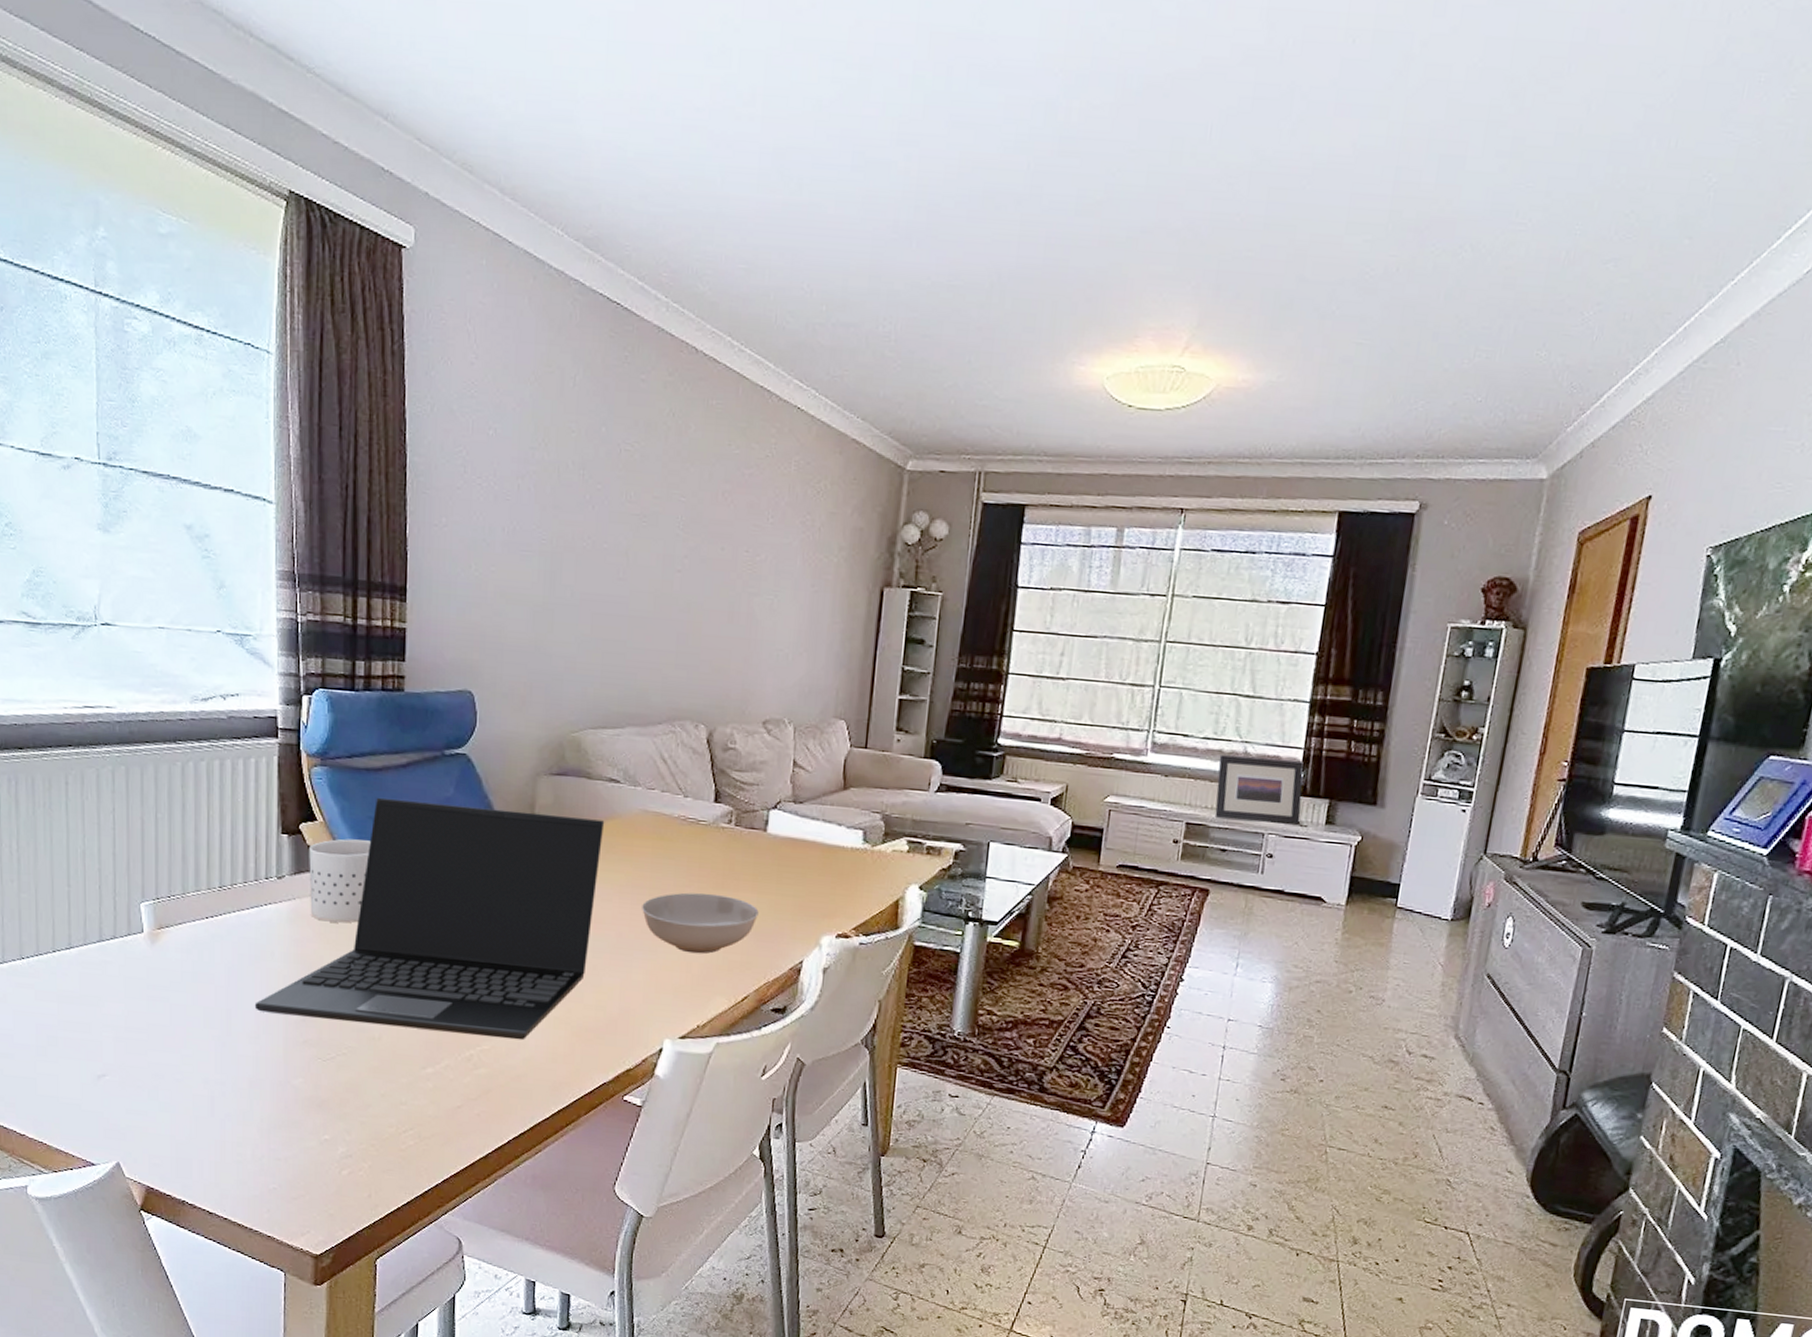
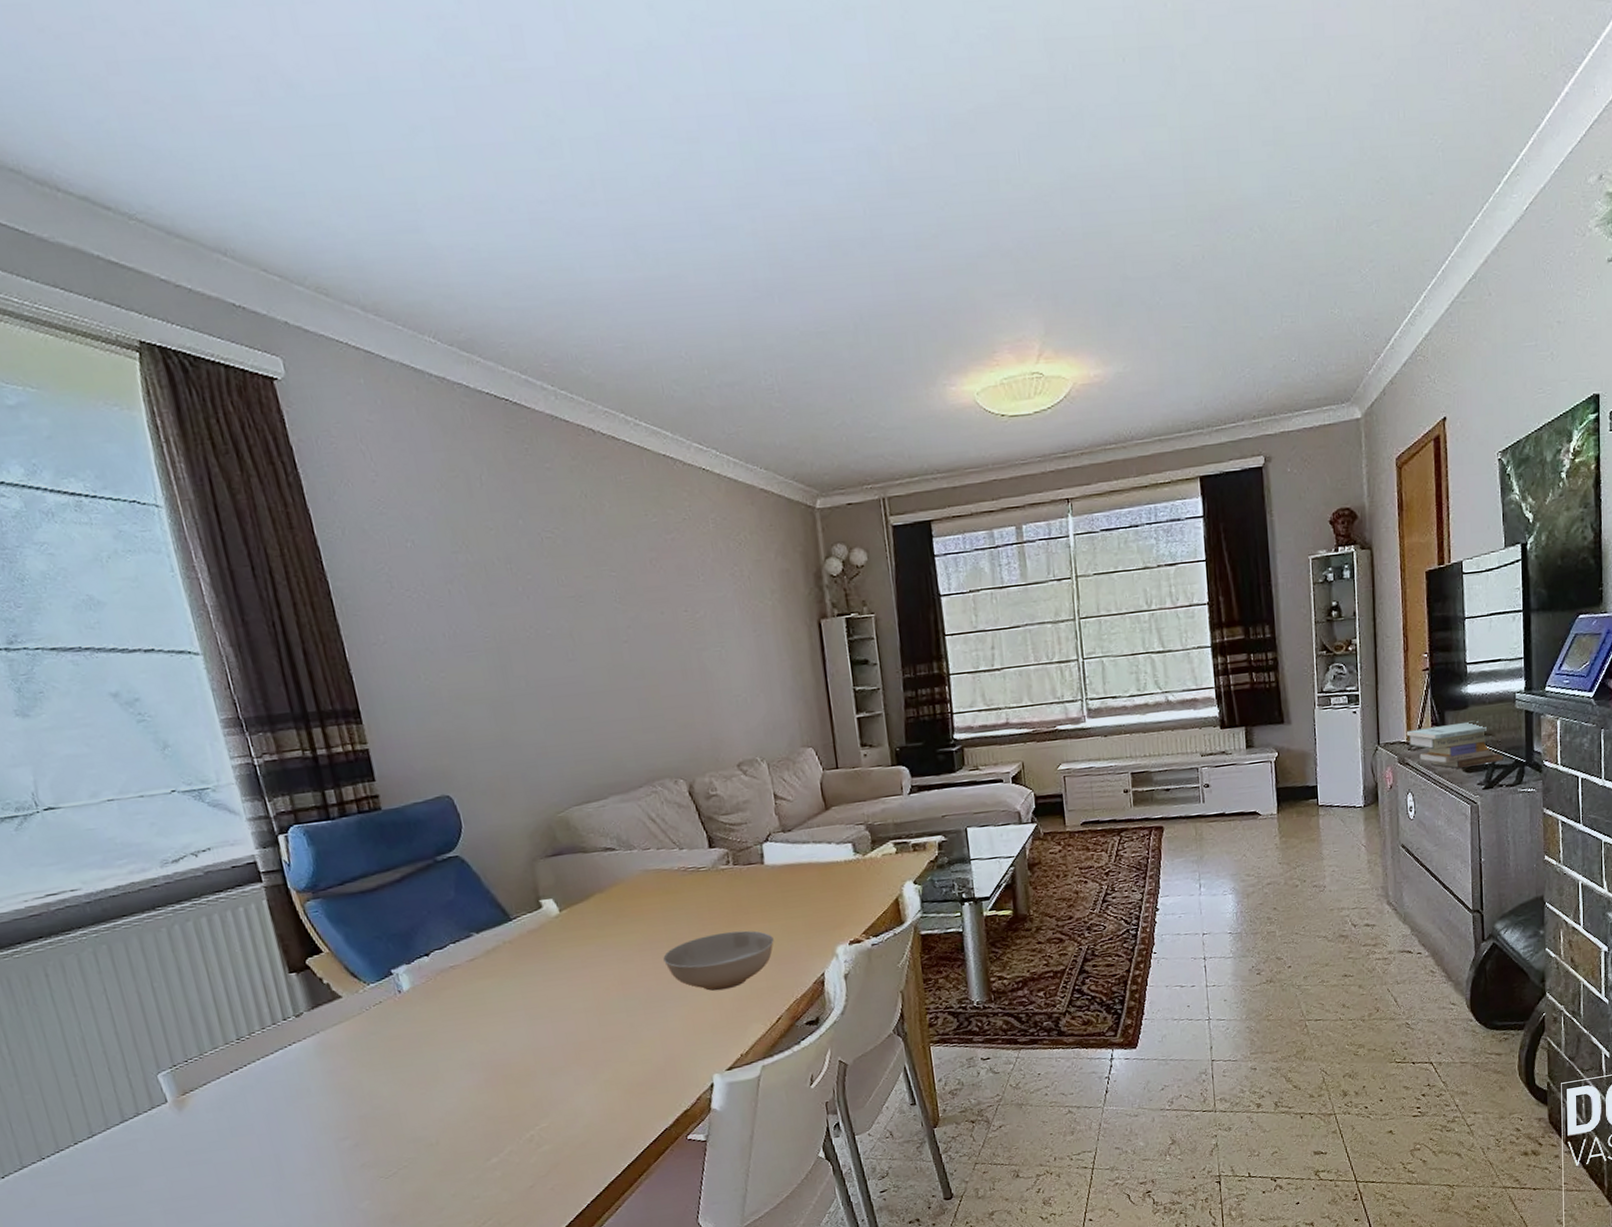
laptop: present [254,797,605,1040] -> none [302,888,624,1149]
mug: present [309,838,371,923] -> none [321,959,390,1047]
picture frame: present [1214,755,1304,825] -> none [1146,699,1225,763]
books: none [1521,845,1637,905] -> present [1406,720,1504,769]

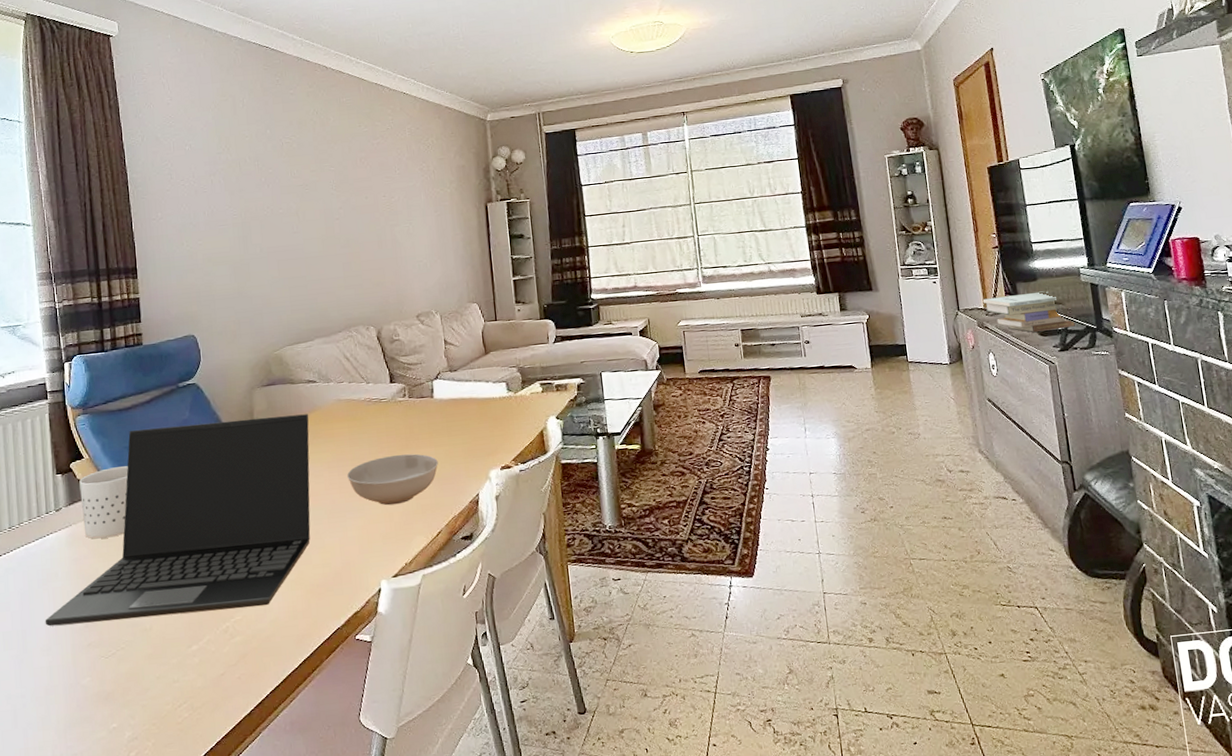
laptop: none [302,888,624,1149] -> present [45,414,311,627]
mug: none [321,959,390,1047] -> present [79,466,128,539]

